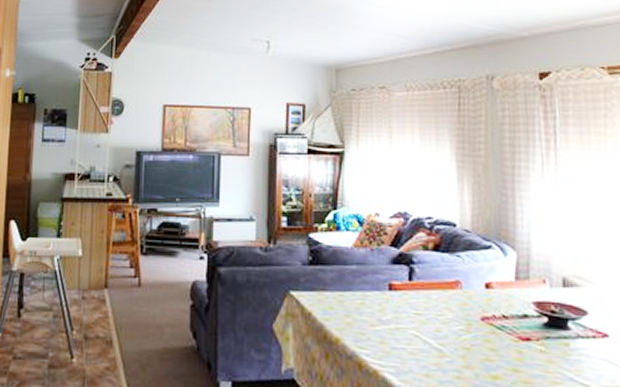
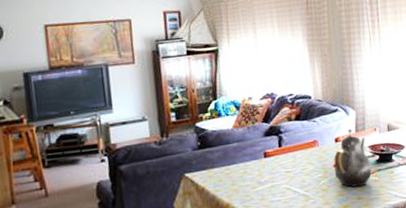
teapot: none [482,273,537,356] -> present [334,128,372,188]

